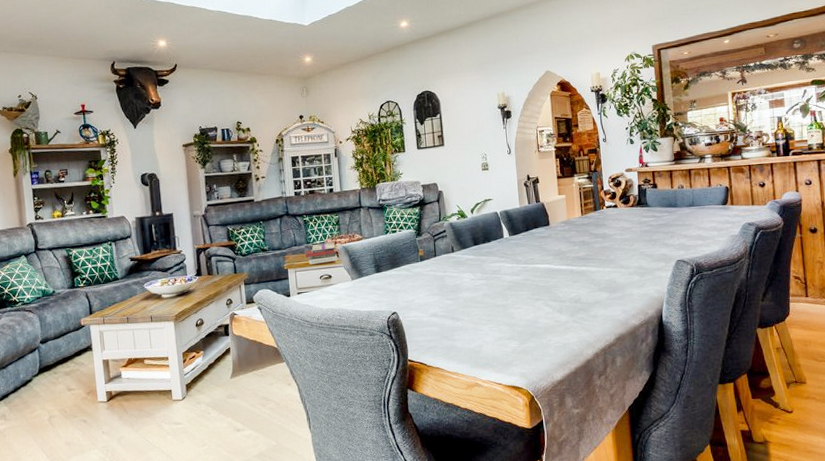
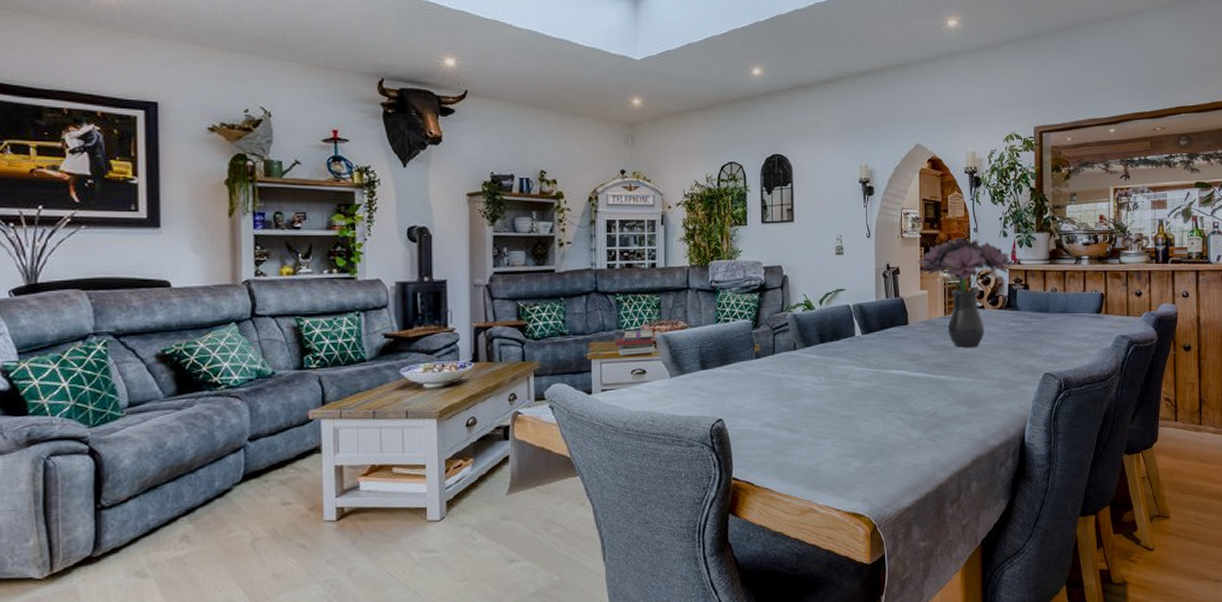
flower arrangement: none [553,147,641,242] -> present [917,237,1013,347]

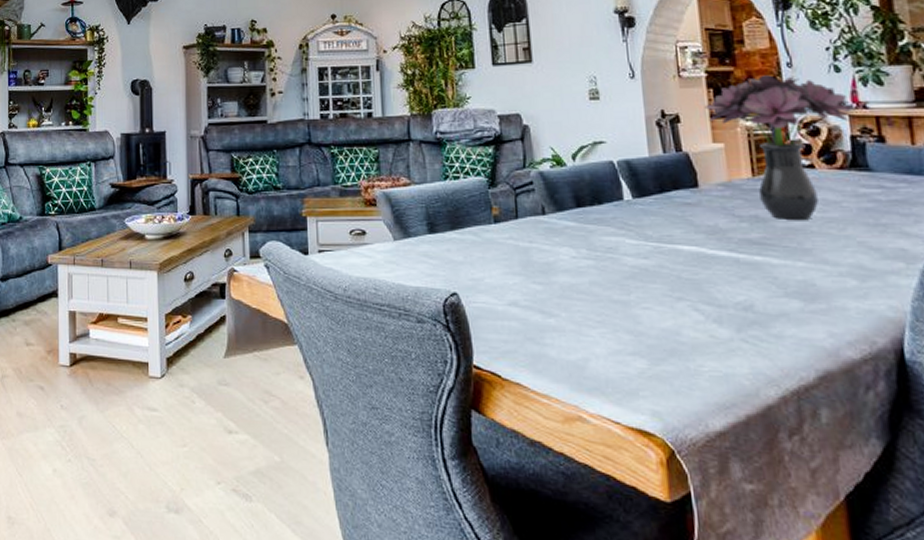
books: present [615,329,655,357] -> none [331,185,375,215]

